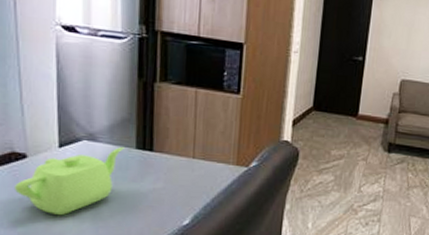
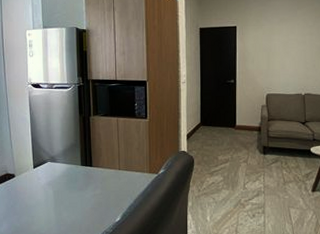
teapot: present [15,147,124,216] -> none [9,165,74,218]

